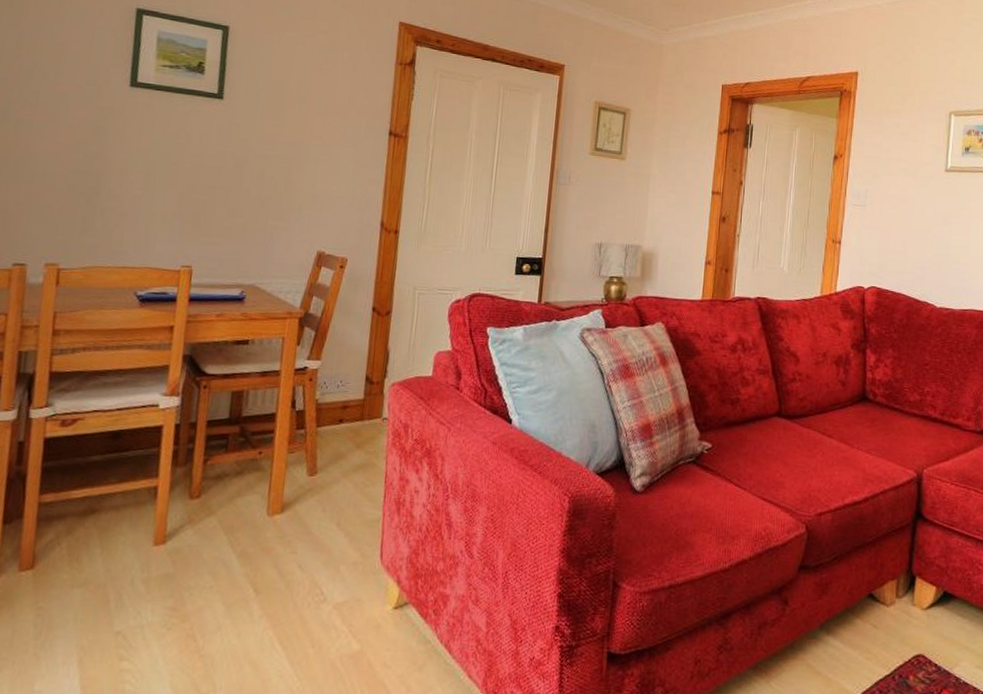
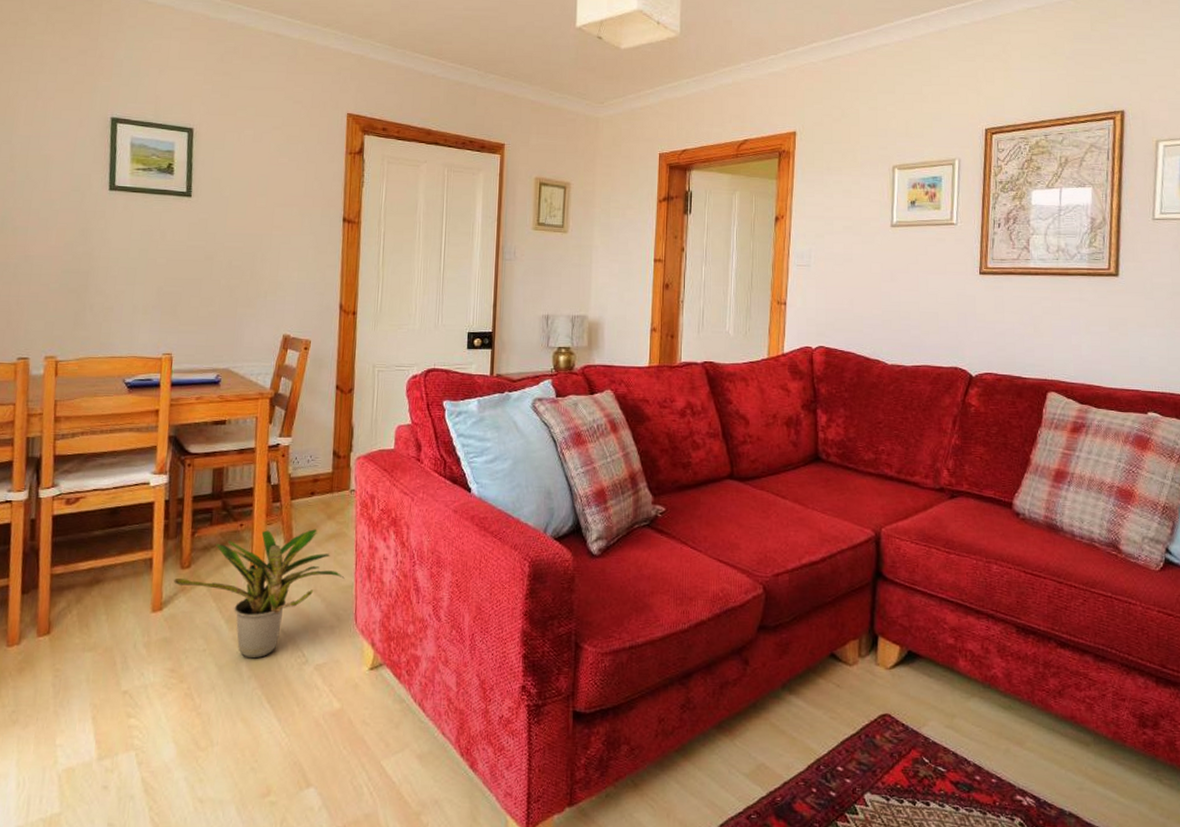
potted plant: none [180,459,372,597] -> present [174,529,345,659]

